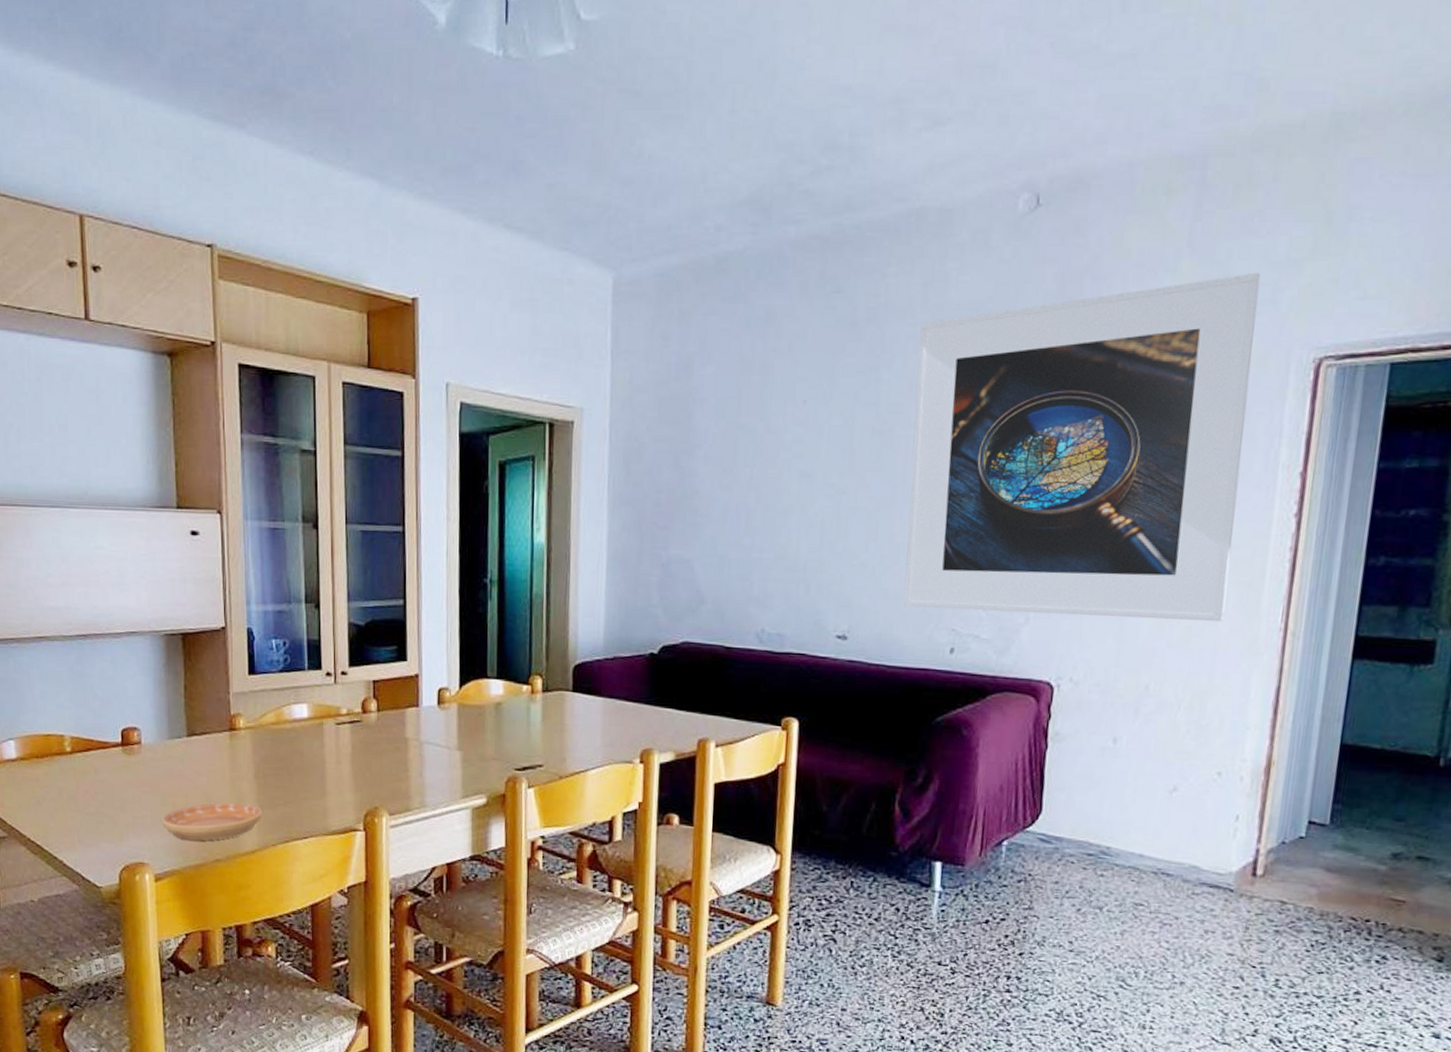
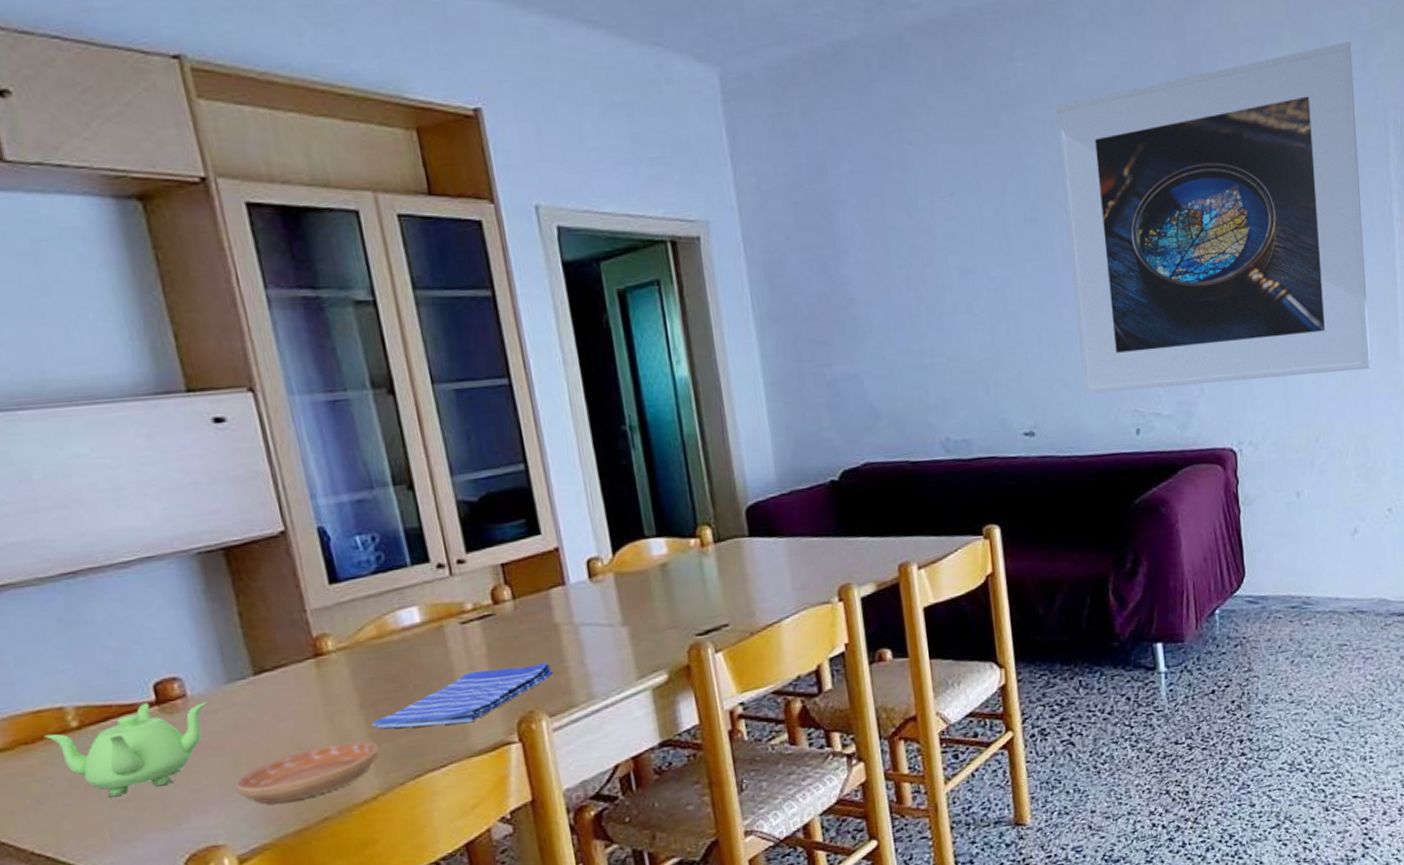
teapot: none [49,743,153,810] -> present [44,702,207,798]
dish towel: none [261,765,398,807] -> present [372,662,554,729]

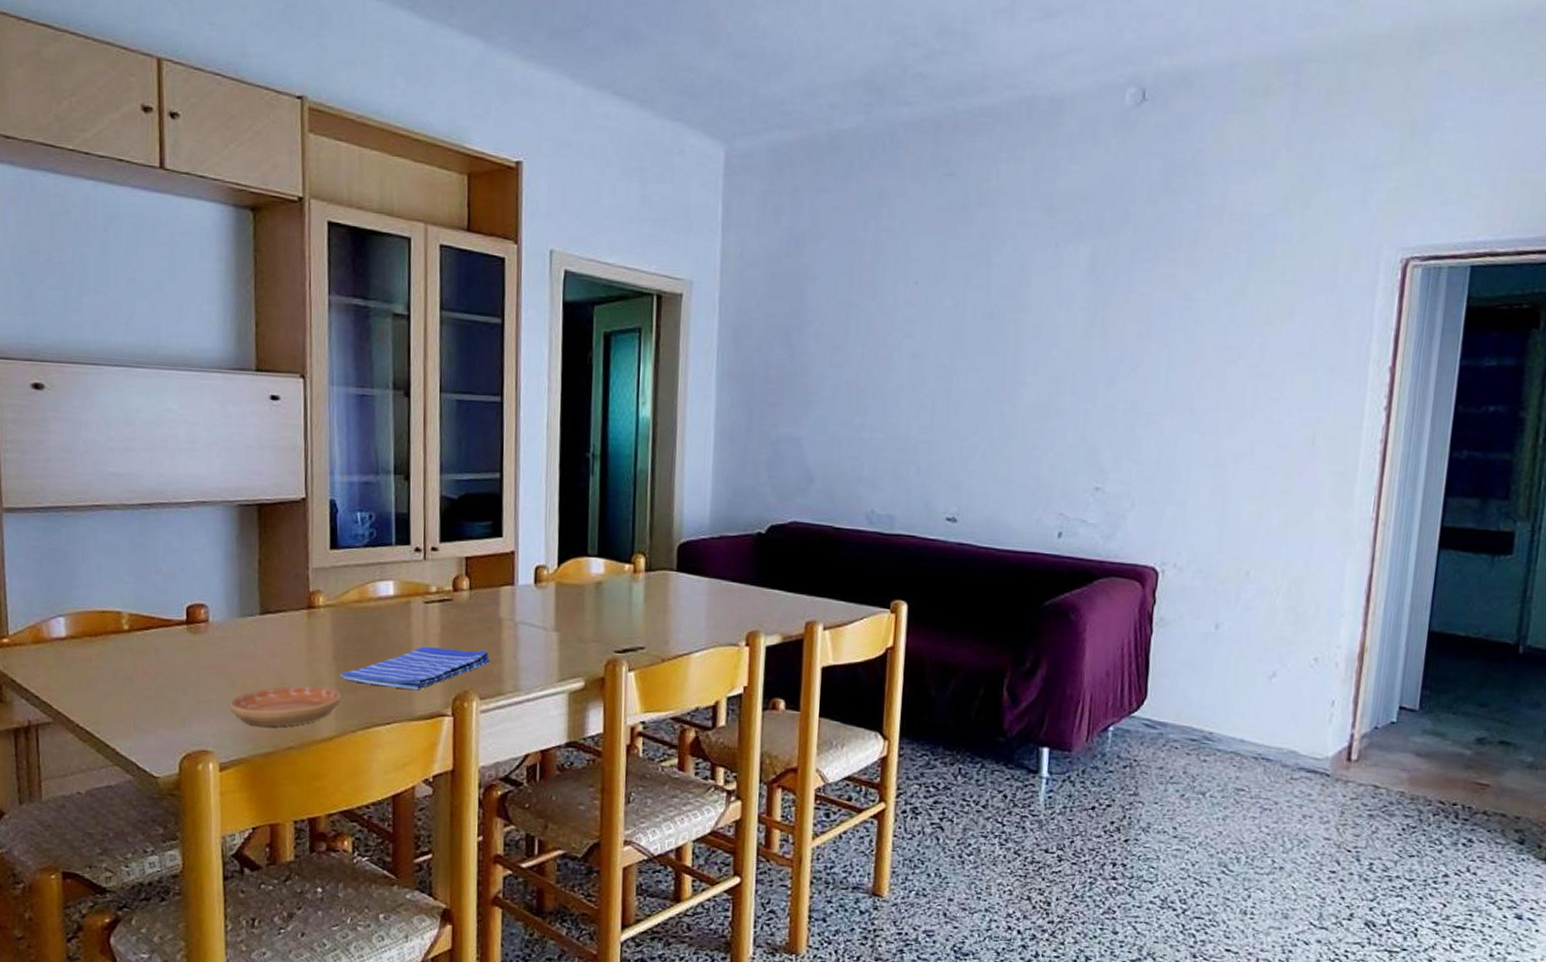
teapot: present [44,702,207,798] -> none [104,620,222,694]
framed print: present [1054,41,1371,395] -> none [1012,174,1352,511]

